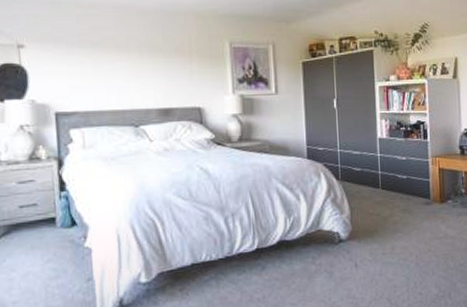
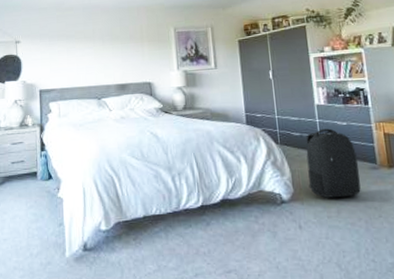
backpack: none [366,163,415,235] -> present [306,128,361,198]

